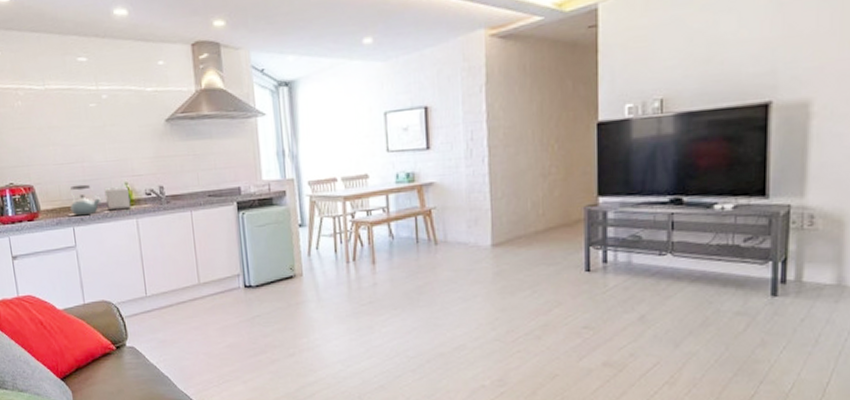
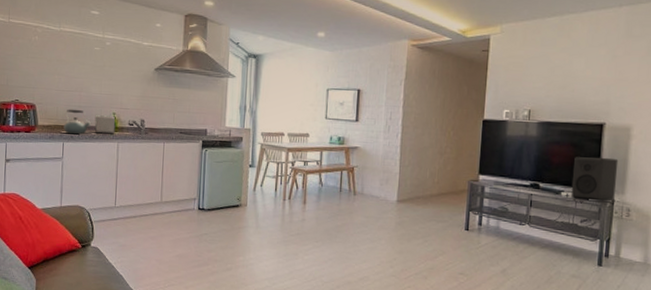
speaker: none [727,148,794,211] -> present [570,157,619,201]

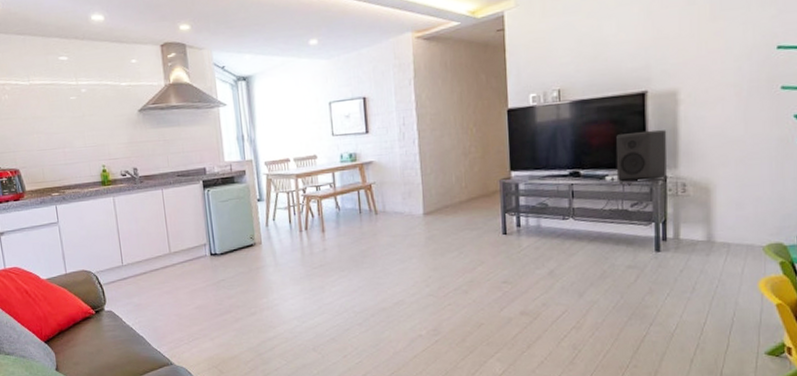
kettle: present [63,109,92,135] -> none [52,167,82,196]
toaster: present [94,115,116,136] -> none [83,169,109,192]

